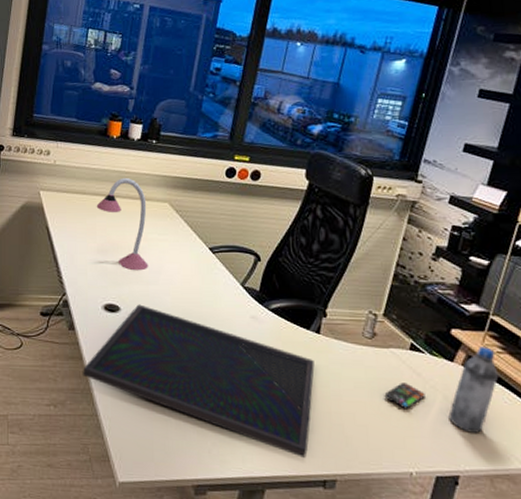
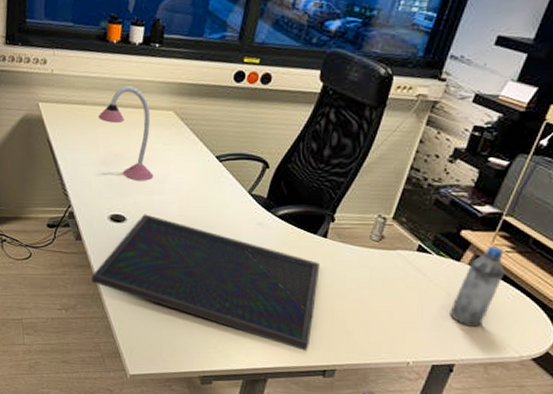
smartphone: present [384,383,425,410] -> none [387,282,429,307]

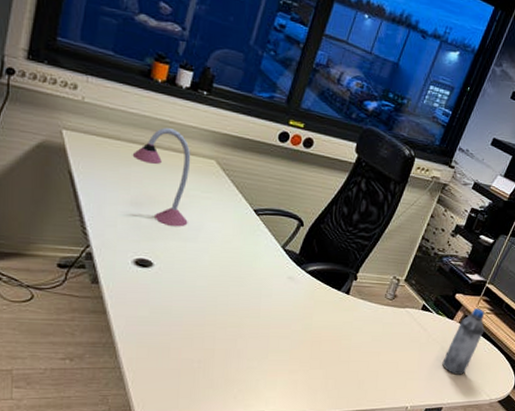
monitor: present [91,214,320,351] -> none [106,260,341,399]

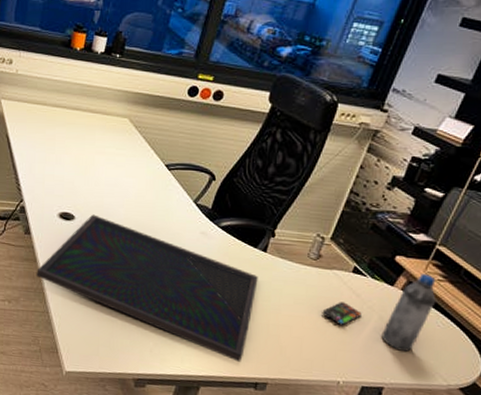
monitor: none [106,260,341,399] -> present [36,214,258,362]
desk lamp: present [132,128,191,227] -> none [56,91,107,183]
smartphone: none [395,336,428,358] -> present [322,302,362,326]

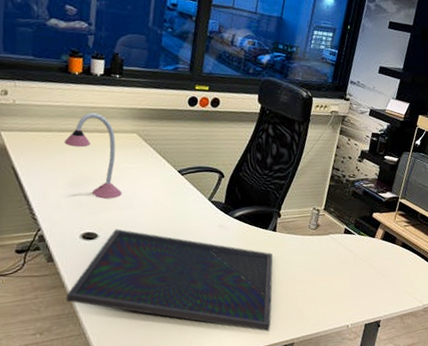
desk lamp: none [56,91,107,183] -> present [64,113,122,199]
smartphone: present [322,302,362,326] -> none [327,259,356,279]
water bottle: present [381,274,436,352] -> none [372,223,406,288]

